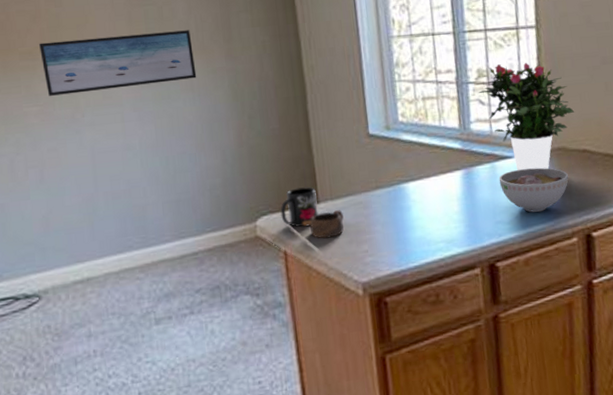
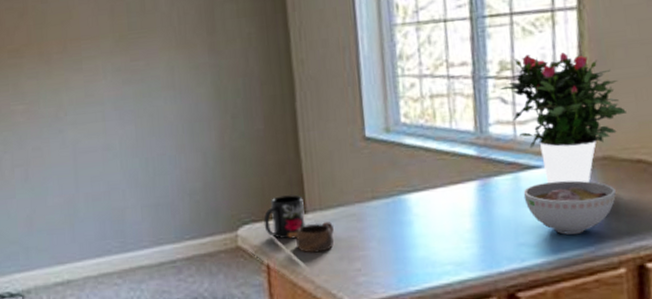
wall art: present [39,30,197,96] -> none [26,23,178,94]

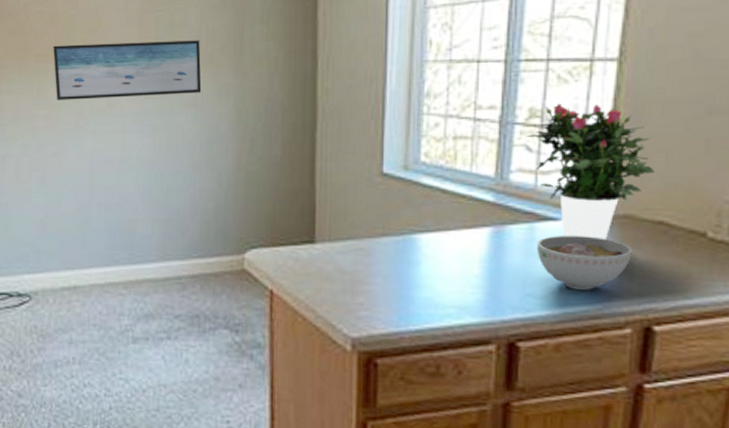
wall art: none [26,23,178,94] -> present [53,40,202,100]
mug: present [263,195,306,239] -> none [271,224,313,267]
cup: present [296,222,334,253] -> none [302,253,340,283]

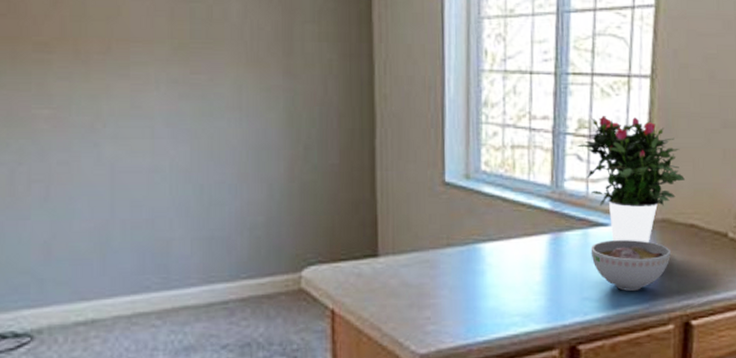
wall art: present [53,40,202,100] -> none [58,33,247,99]

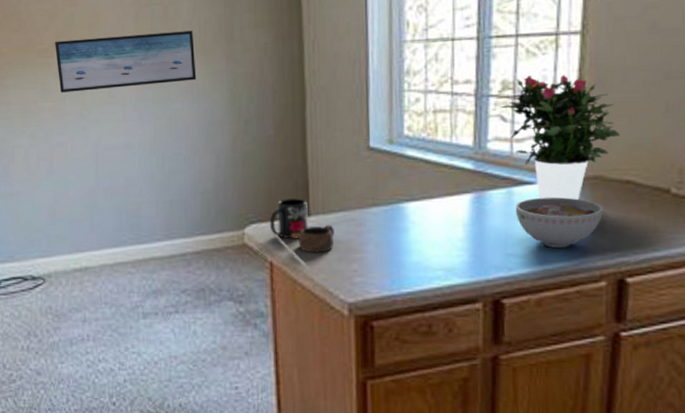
wall art: none [58,33,247,99] -> present [55,30,197,93]
mug: none [331,237,376,283] -> present [269,198,308,239]
cup: none [365,267,405,299] -> present [299,225,334,253]

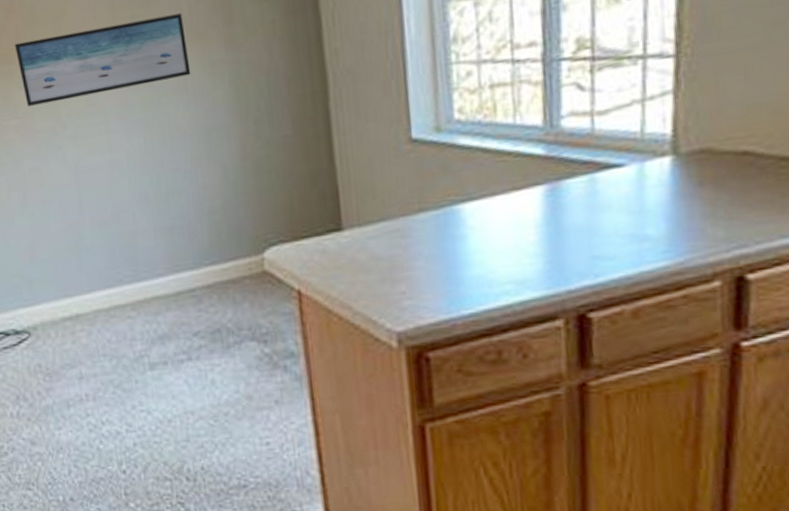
mug: present [269,198,308,239] -> none [293,209,342,261]
cup: present [299,225,334,253] -> none [330,239,374,276]
potted flower: present [501,75,620,200] -> none [576,23,733,184]
bowl: present [515,197,603,248] -> none [600,179,714,244]

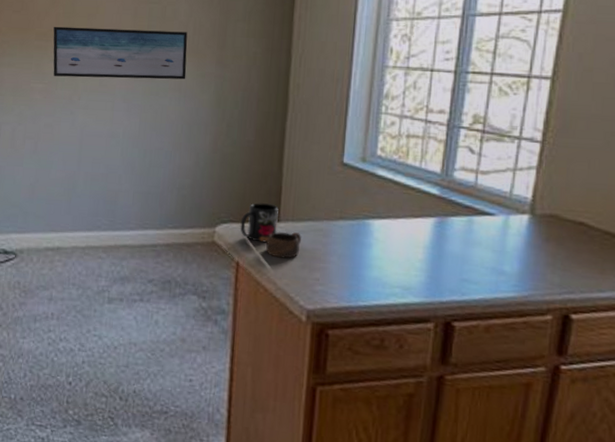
mug: none [293,209,342,261] -> present [240,203,279,243]
cup: none [330,239,374,276] -> present [266,231,301,259]

